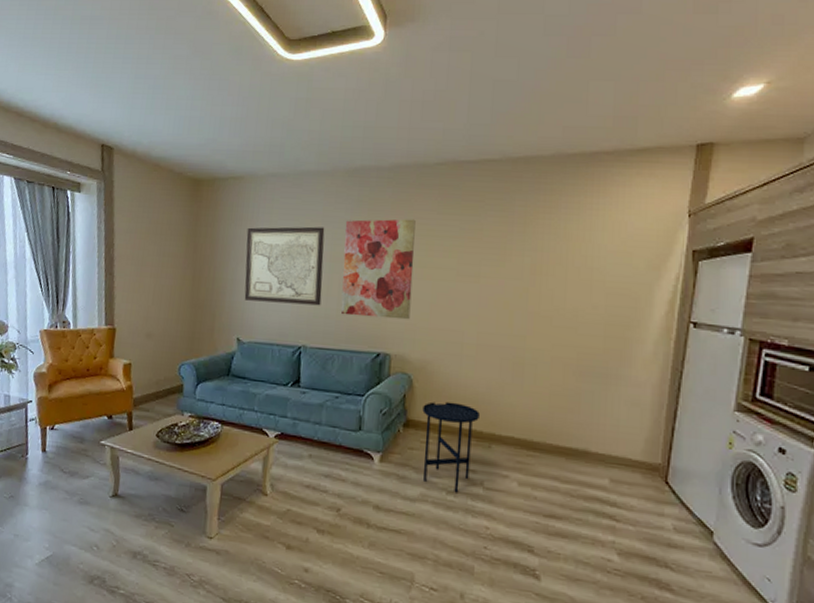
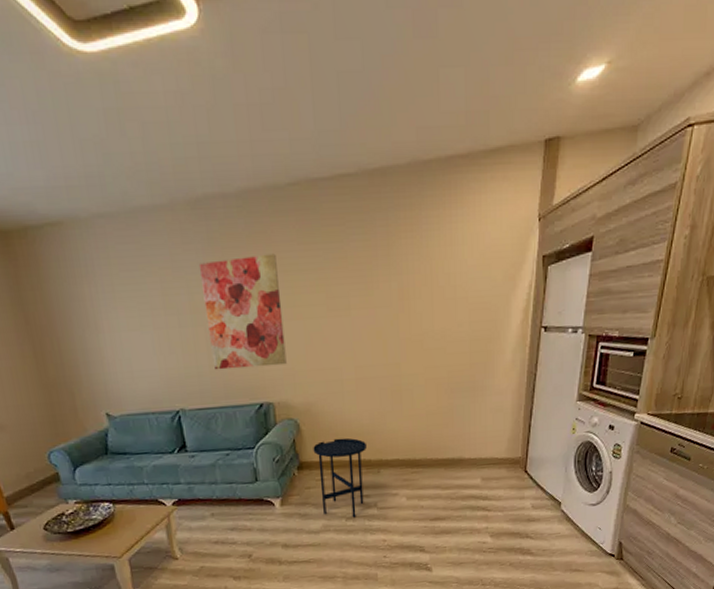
wall art: present [244,226,325,306] -> none [84,274,191,371]

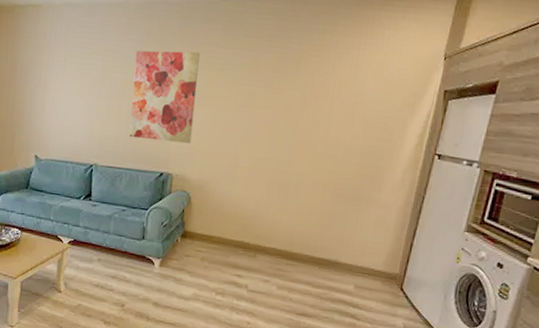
side table: present [313,437,366,518] -> none [197,216,248,294]

